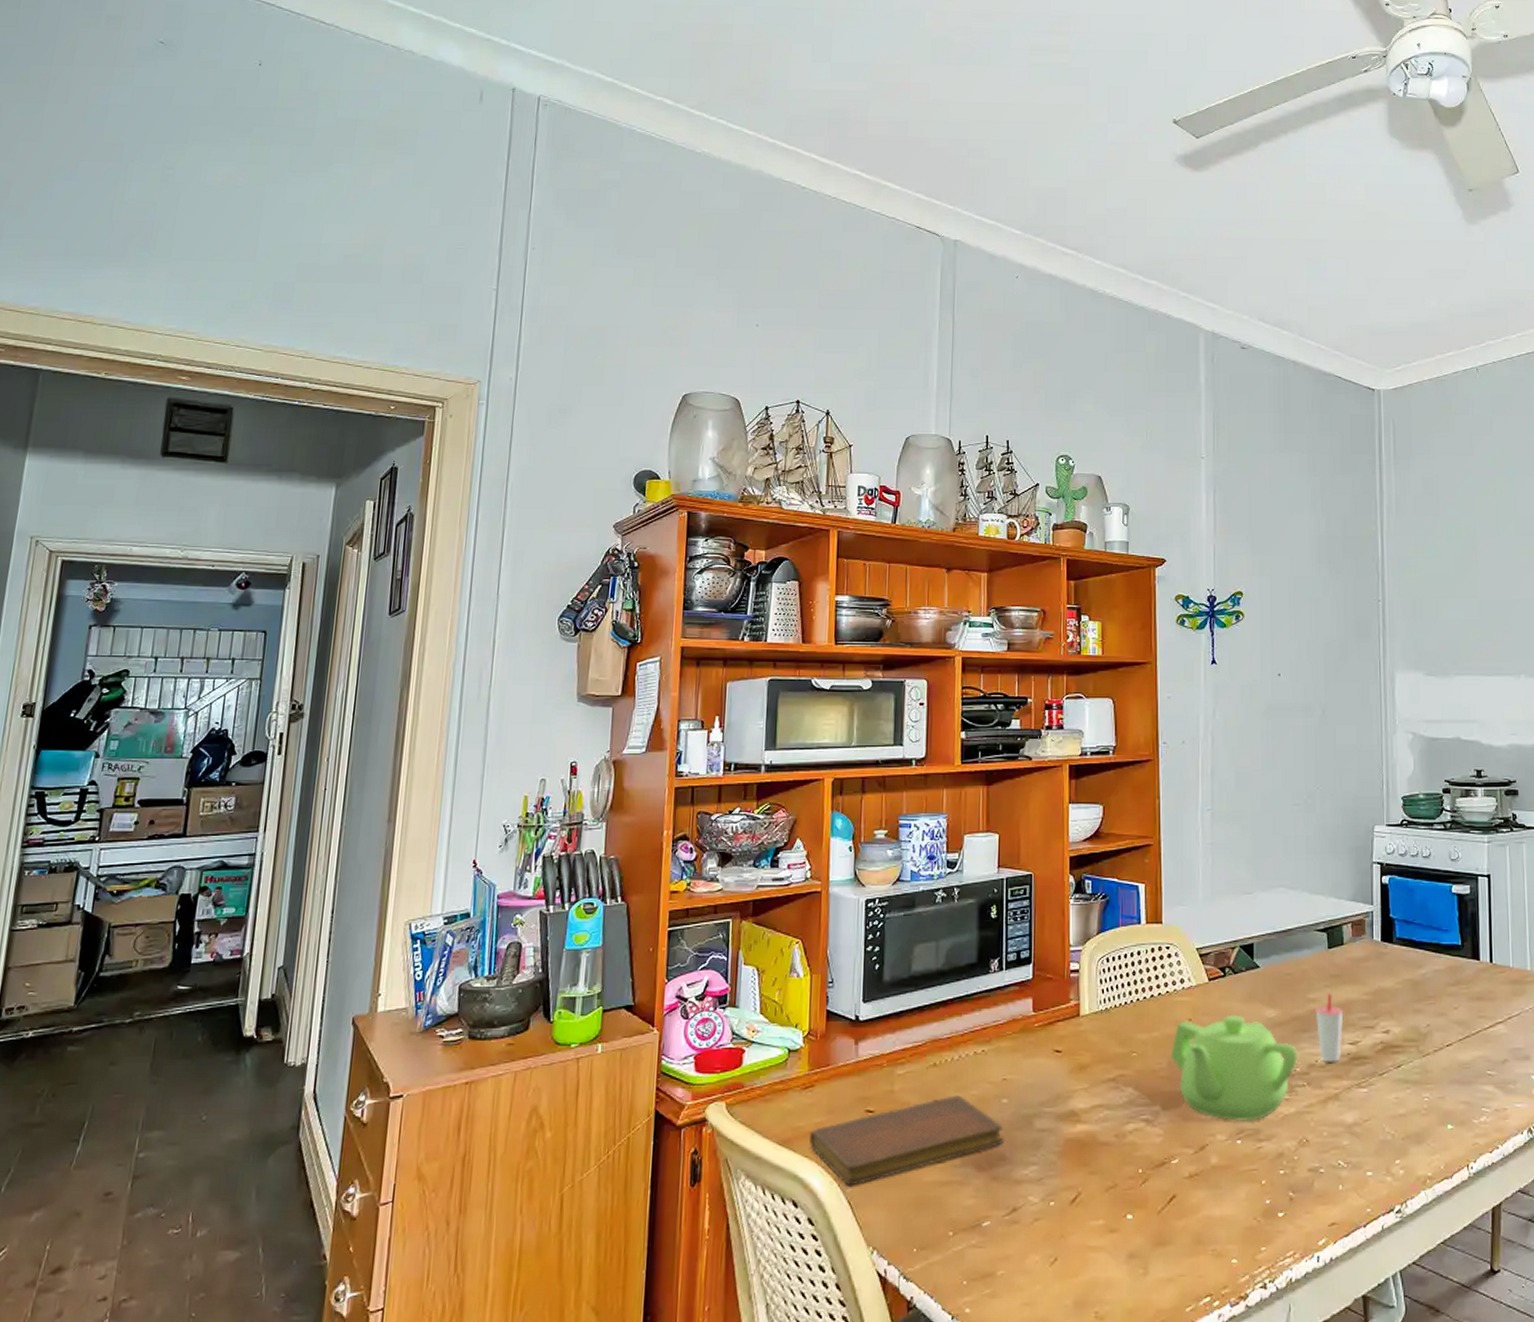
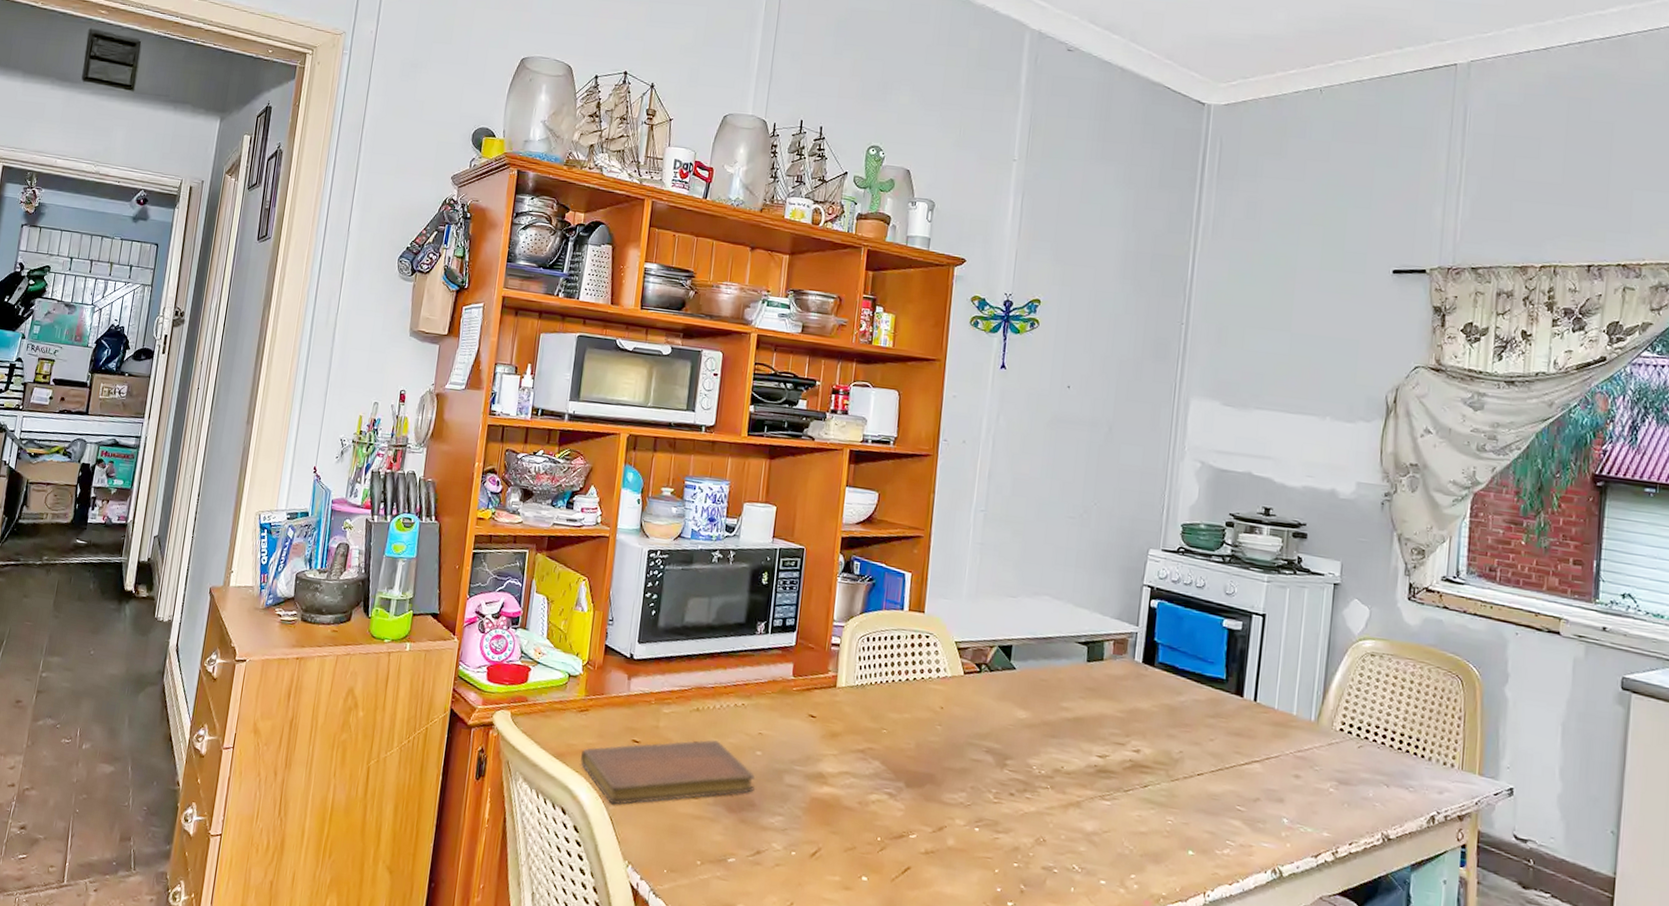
teapot: present [1170,1014,1297,1121] -> none [919,707,1044,813]
cup: present [1315,993,1344,1064] -> none [1066,705,1096,773]

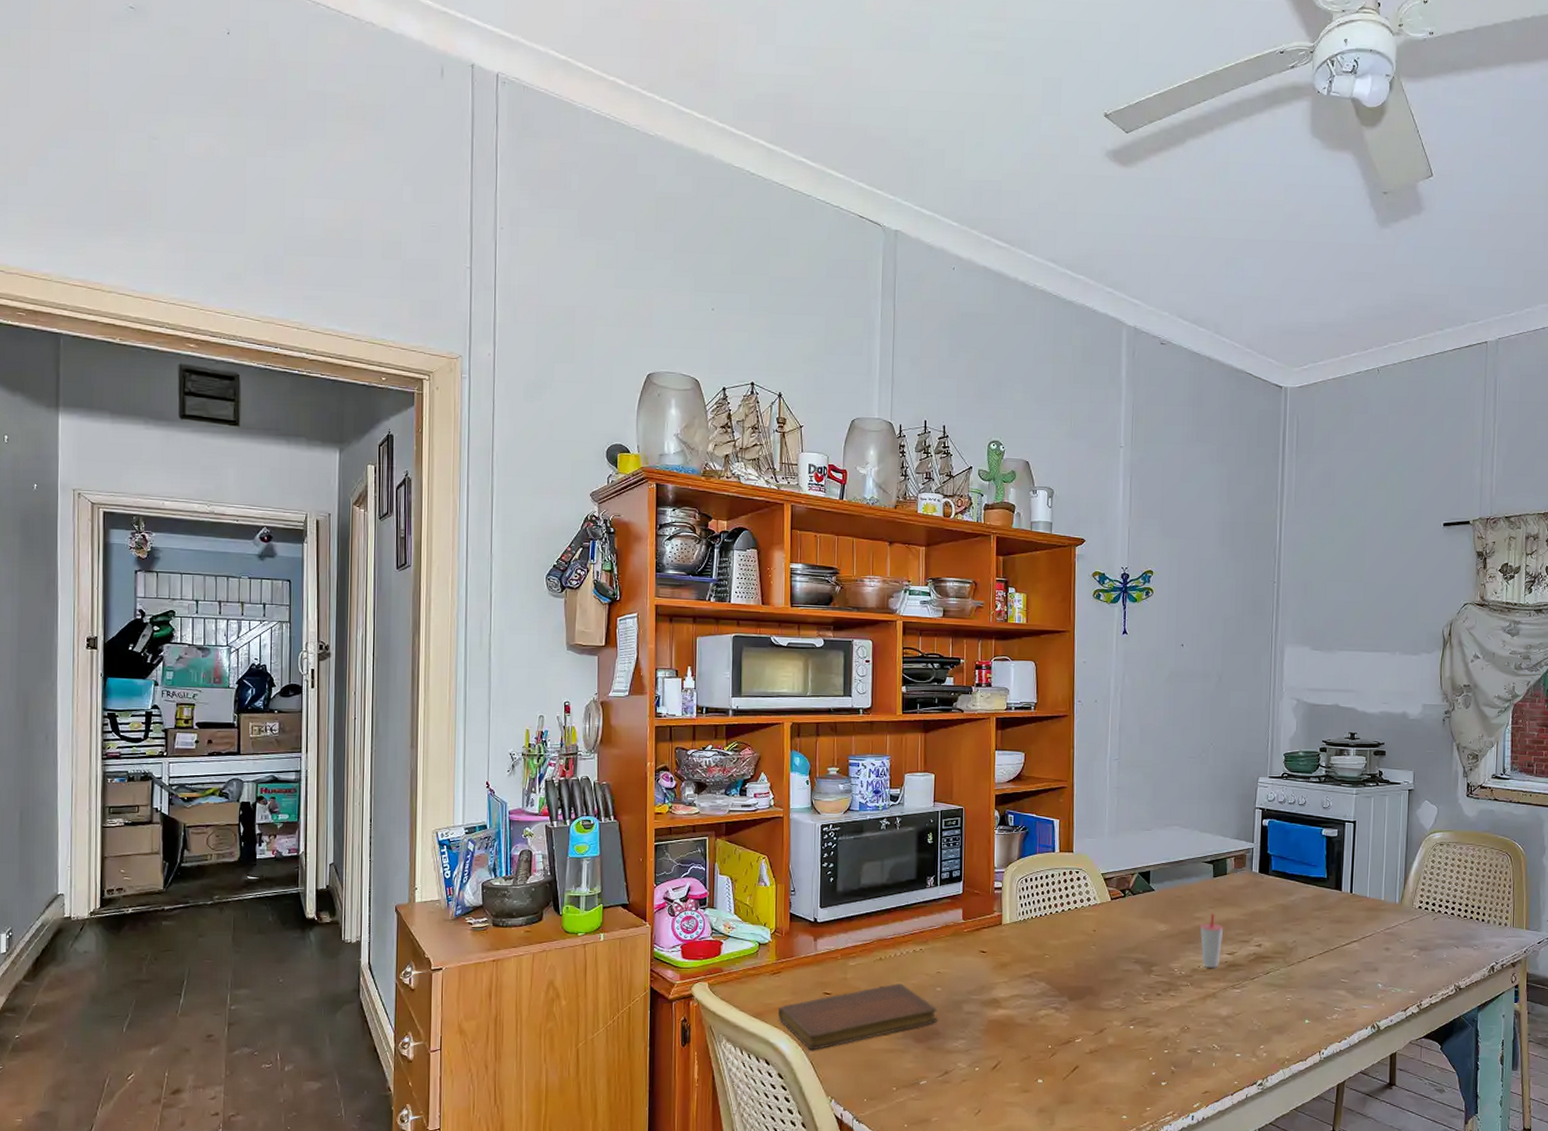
cup: none [1066,705,1096,773] -> present [1199,913,1224,969]

